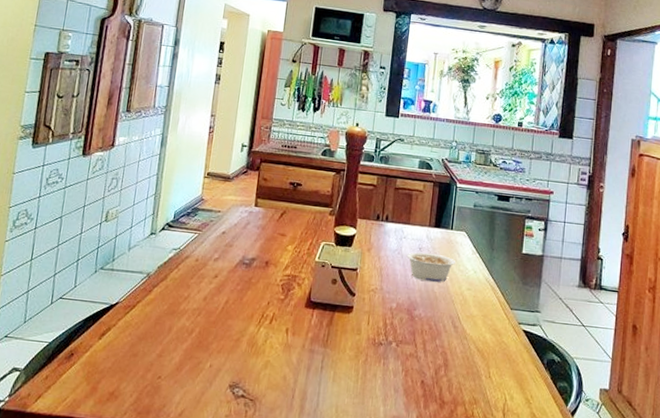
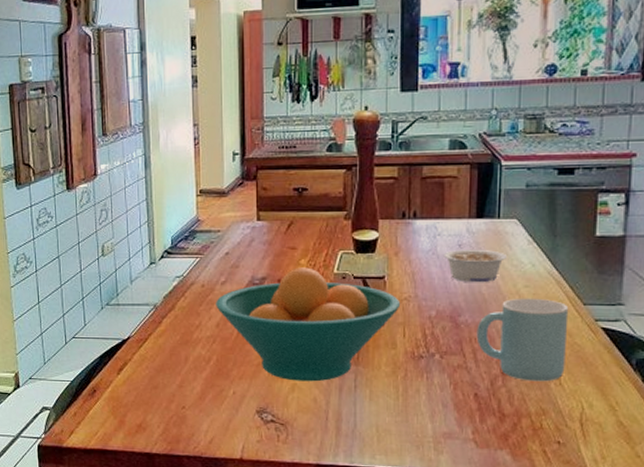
fruit bowl: none [206,252,369,361] -> present [216,267,401,382]
mug: none [427,298,500,374] -> present [476,298,569,382]

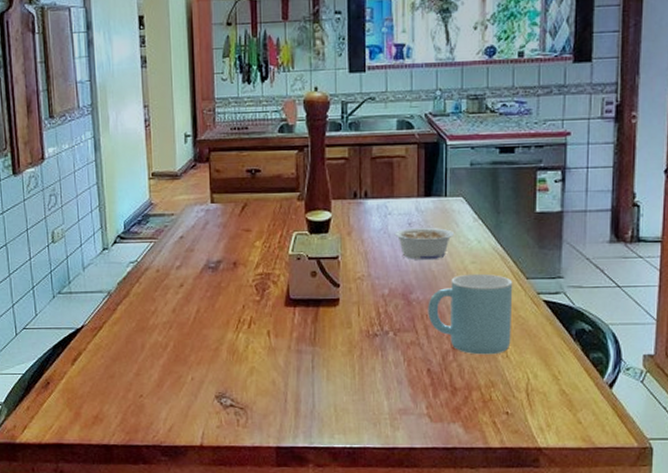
fruit bowl: present [216,267,401,382] -> none [171,249,355,364]

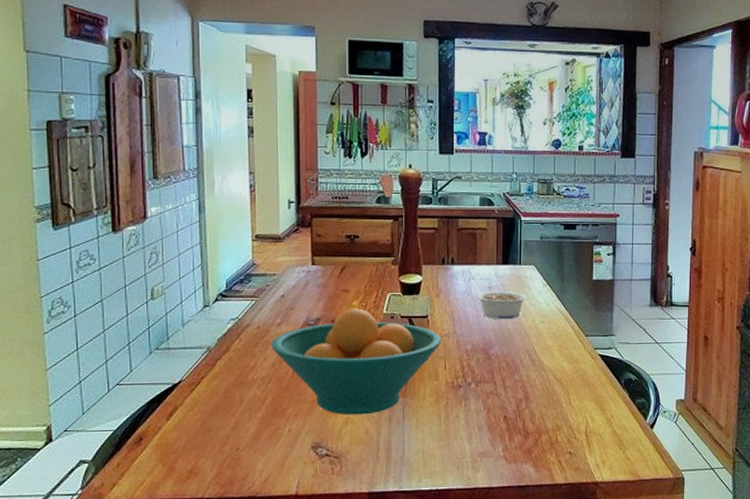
fruit bowl: none [171,249,355,364] -> present [271,308,442,415]
mug: present [428,273,513,355] -> none [504,331,575,403]

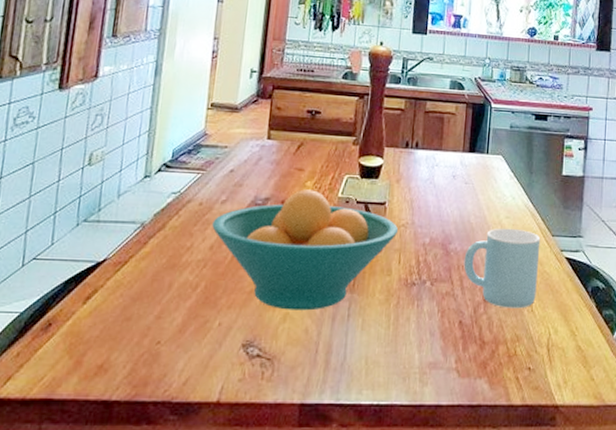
legume: present [477,291,527,320] -> none [439,180,492,213]
mug: none [504,331,575,403] -> present [463,228,541,309]

